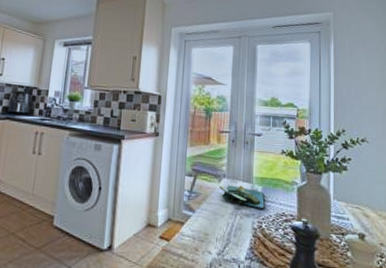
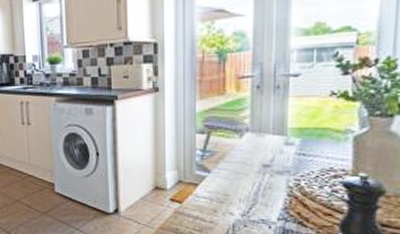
platter: present [219,185,266,208] -> none [240,140,306,164]

